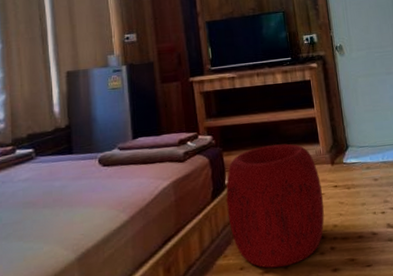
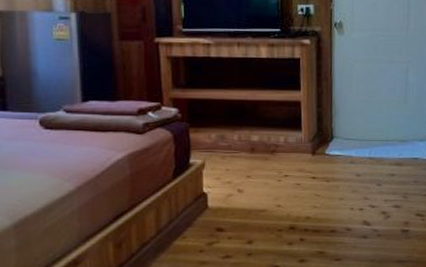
pouf: present [226,143,325,269] -> none [190,126,299,254]

